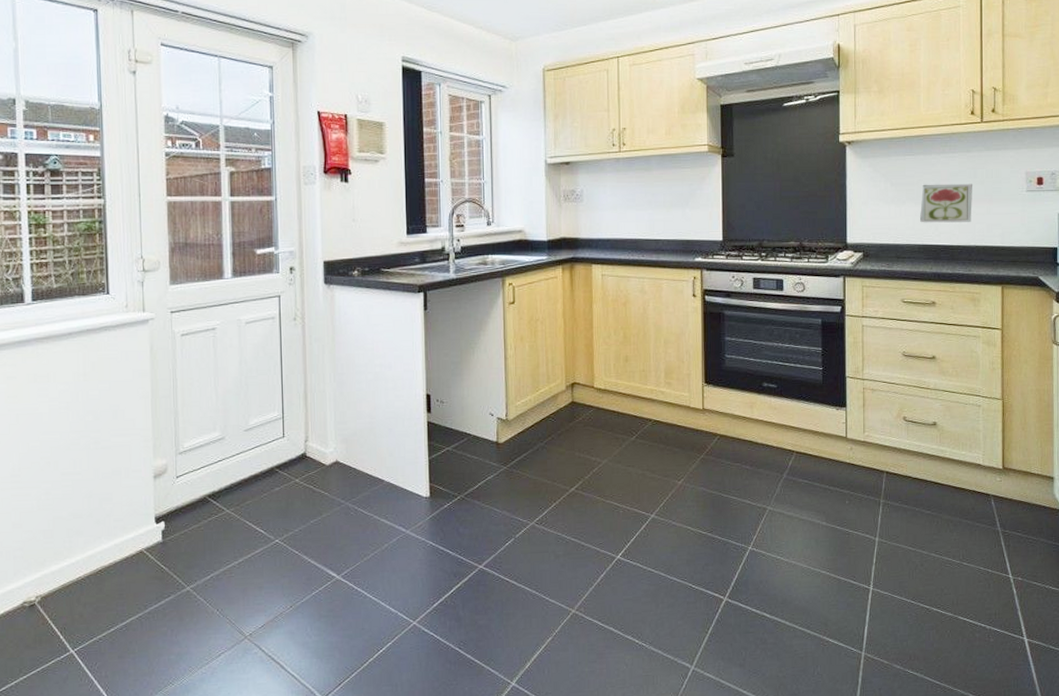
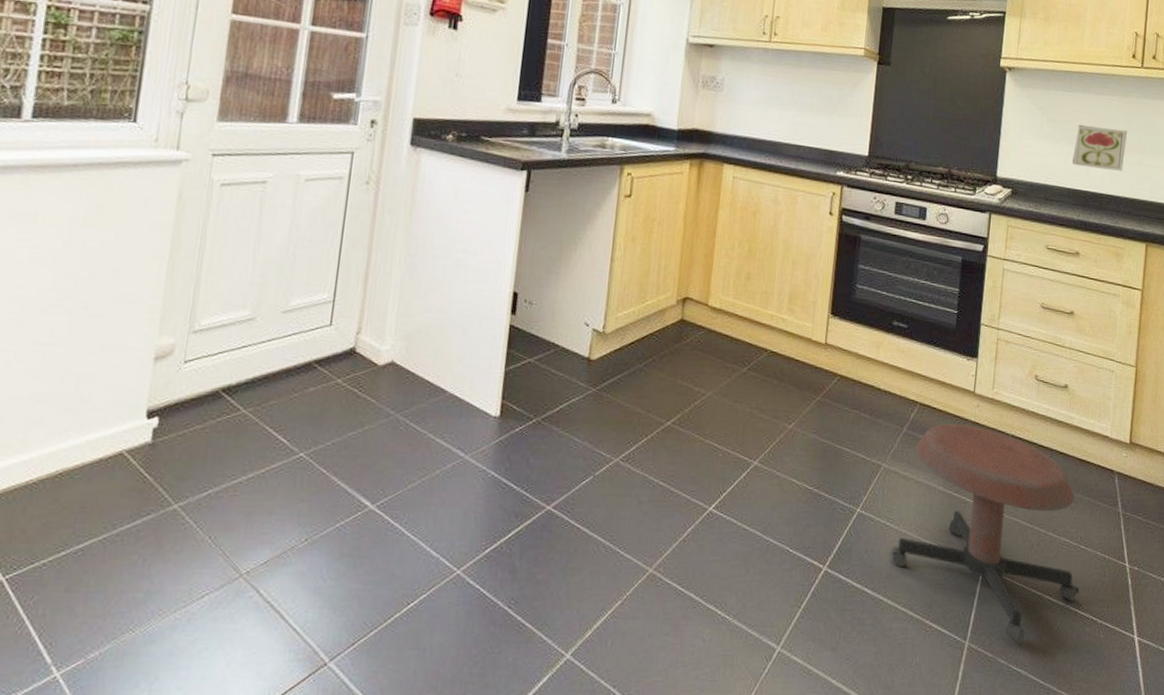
stool: none [783,466,966,652] -> present [889,424,1080,645]

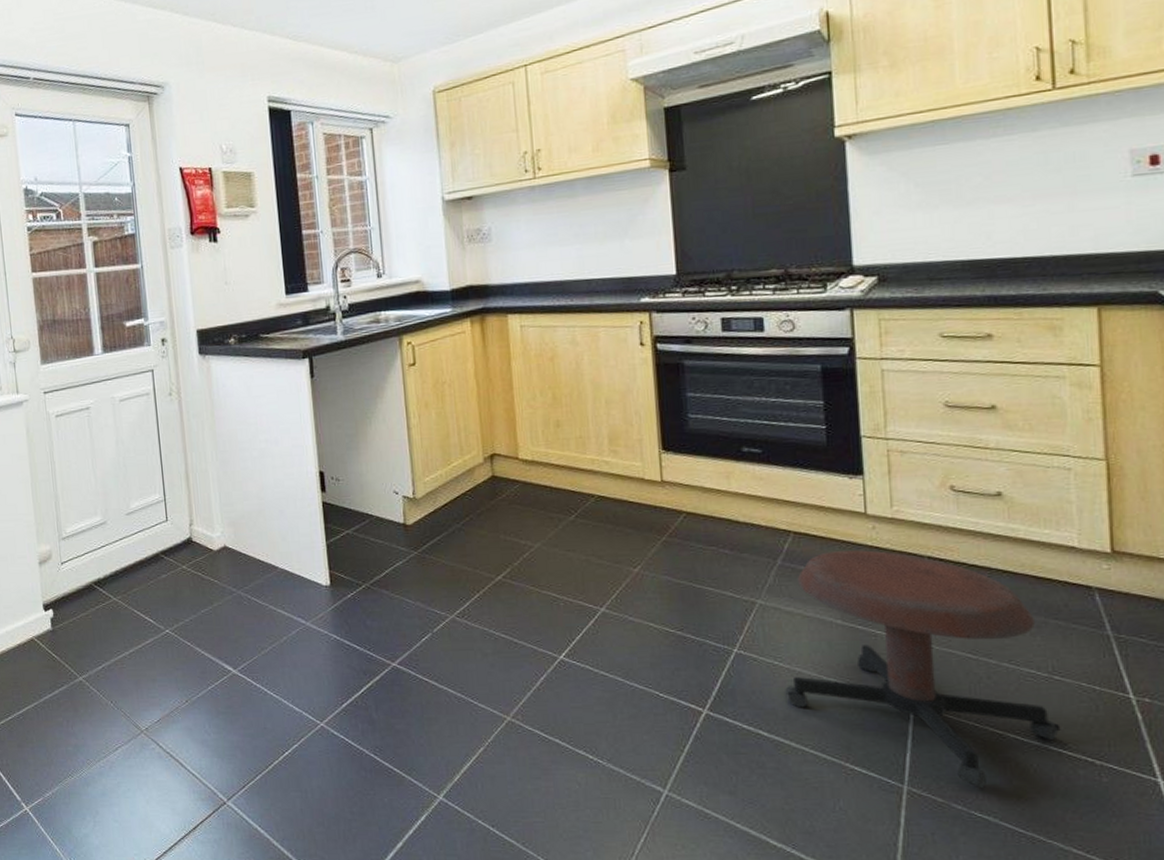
decorative tile: present [1072,124,1127,171] -> none [962,173,1044,232]

